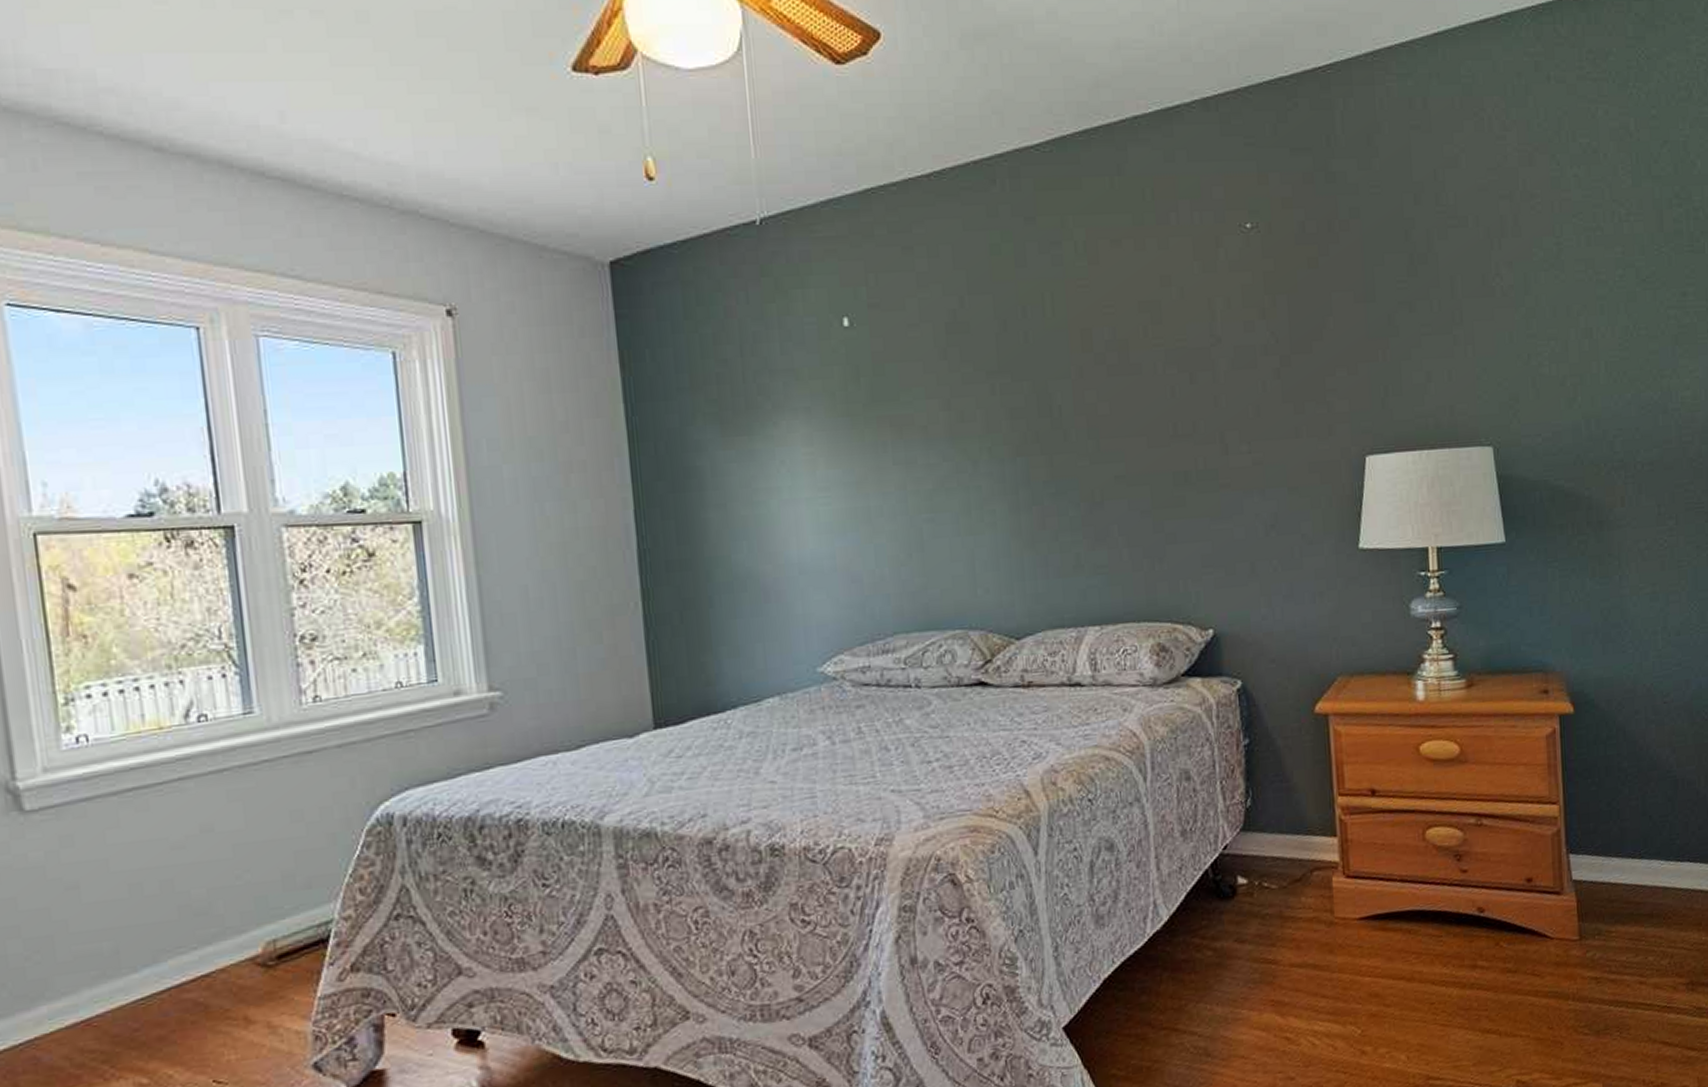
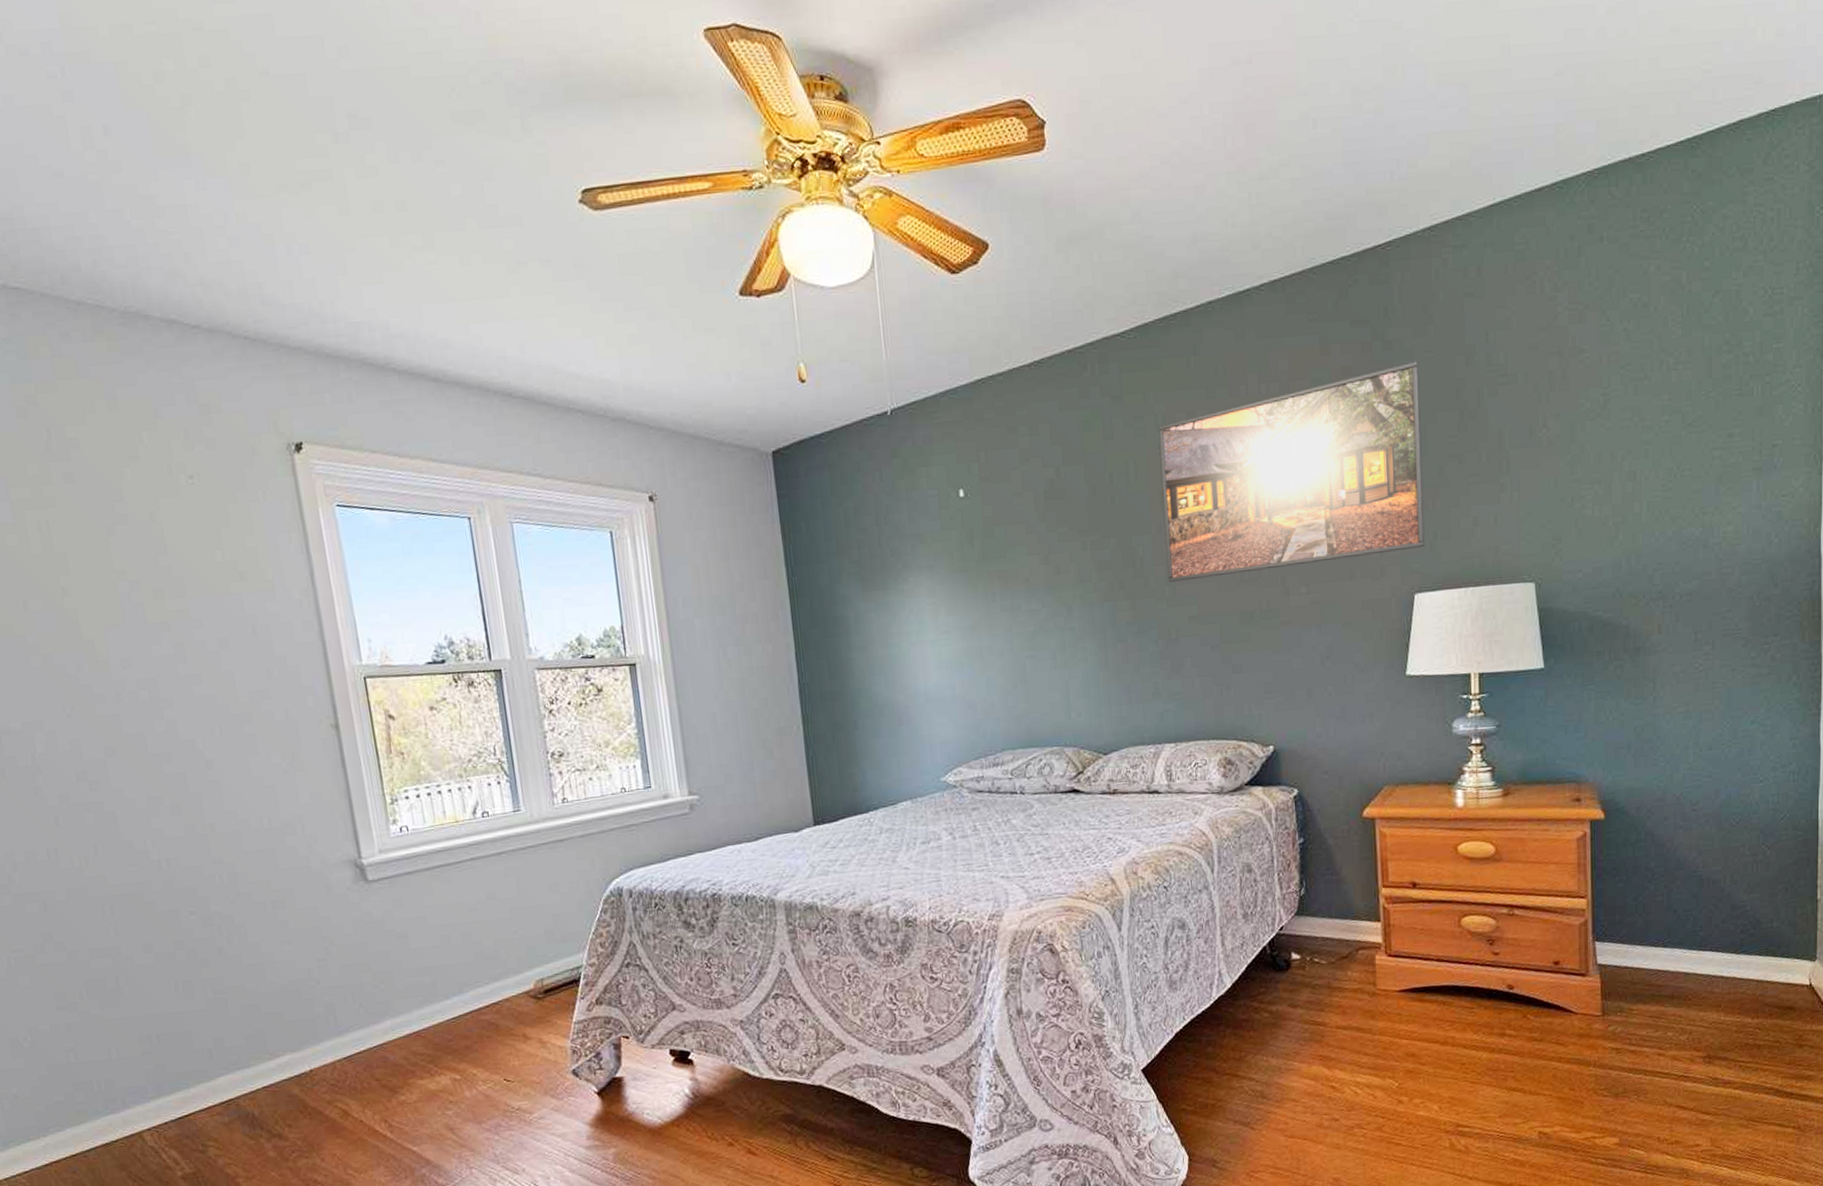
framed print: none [1078,196,1376,435] -> present [1158,361,1425,582]

